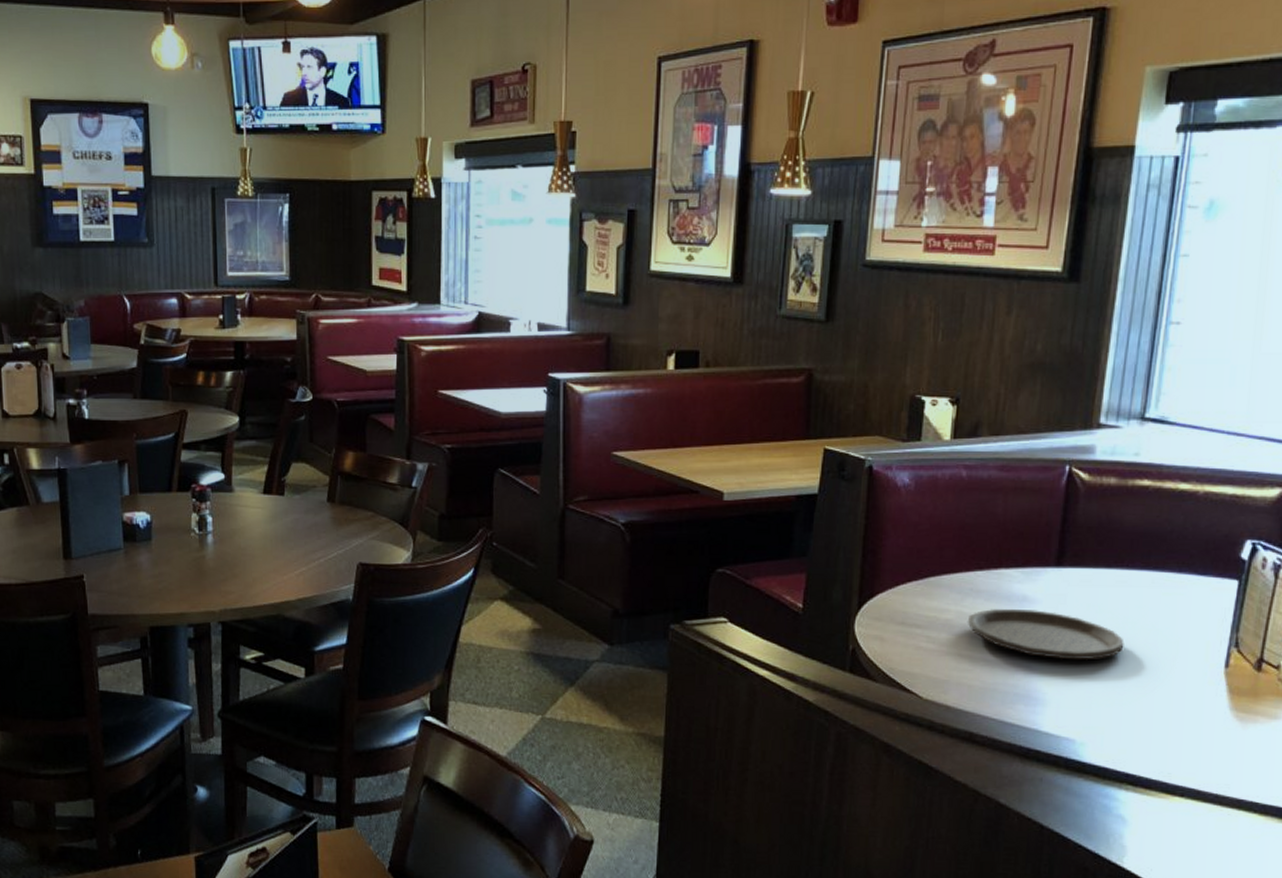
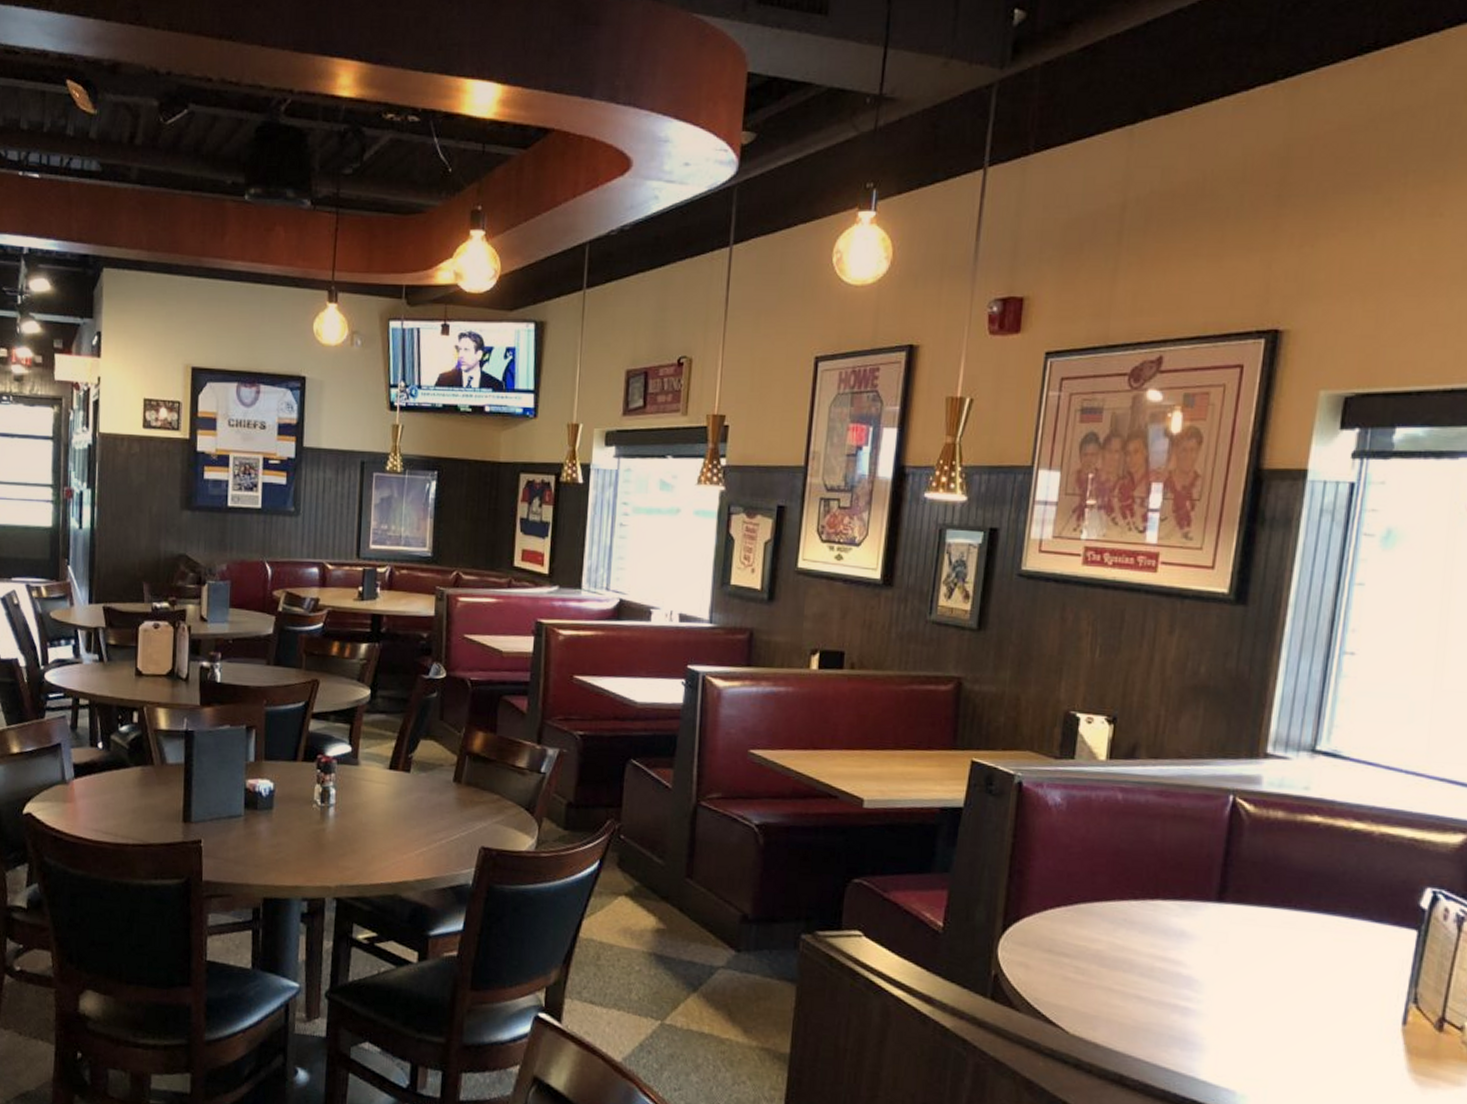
plate: present [967,608,1124,661] -> none [1119,942,1291,1006]

